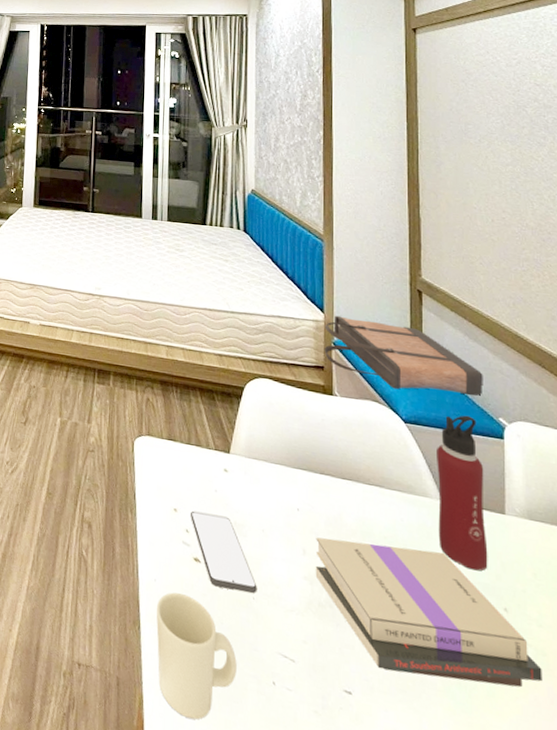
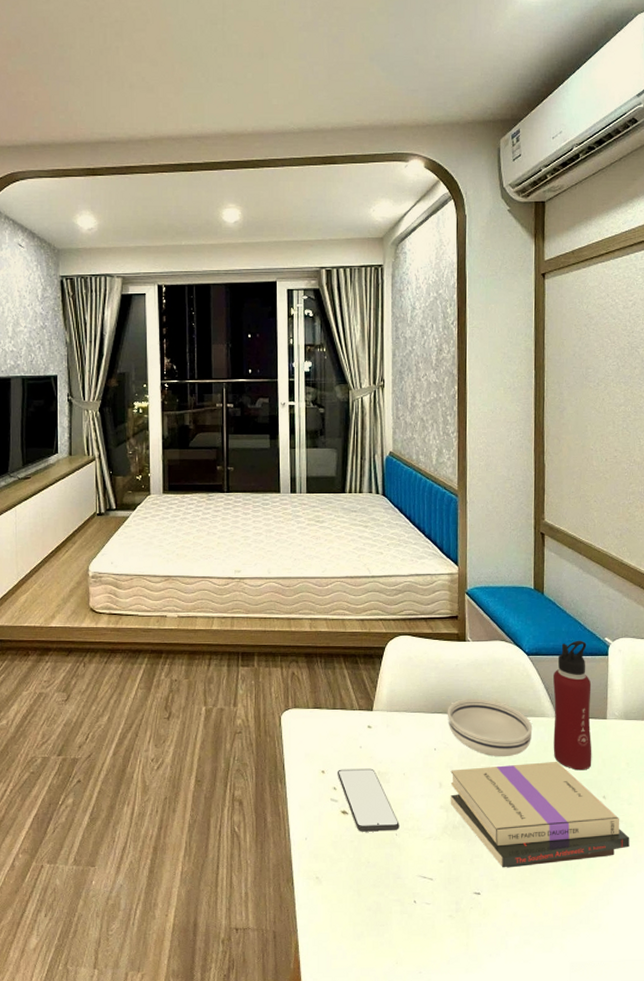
mug: present [156,592,237,720] -> none [308,845,382,949]
bowl: none [311,458,413,536] -> present [447,698,533,757]
shopping bag: present [324,315,482,397] -> none [458,566,593,627]

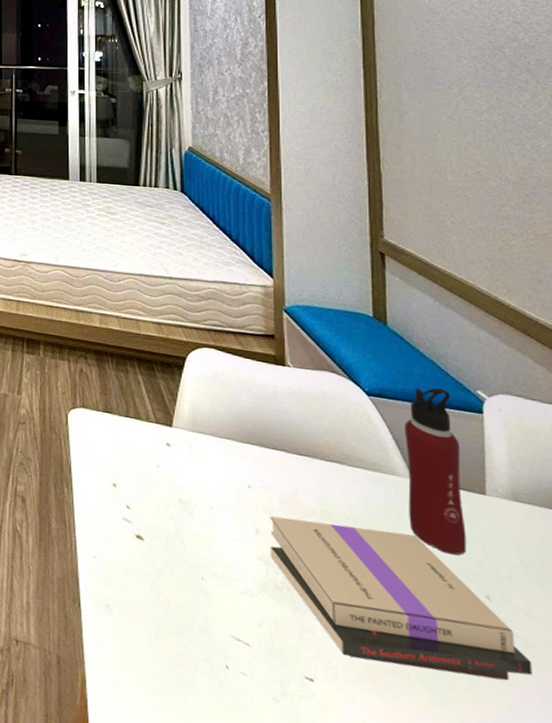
smartphone: present [338,768,400,832] -> none [131,486,206,573]
bowl: present [447,698,533,757] -> none [263,433,379,516]

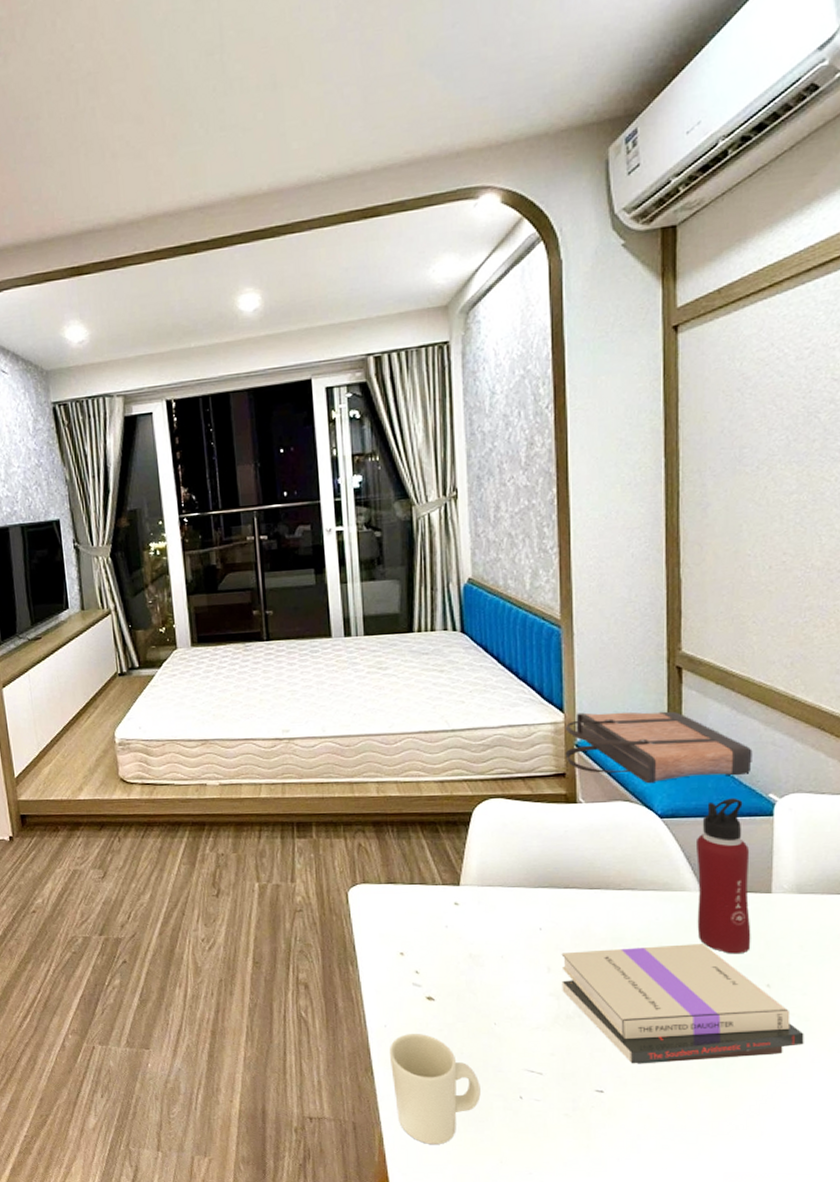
mug: none [97,570,186,702] -> present [389,1034,481,1144]
shopping bag: none [274,280,457,368] -> present [565,711,751,784]

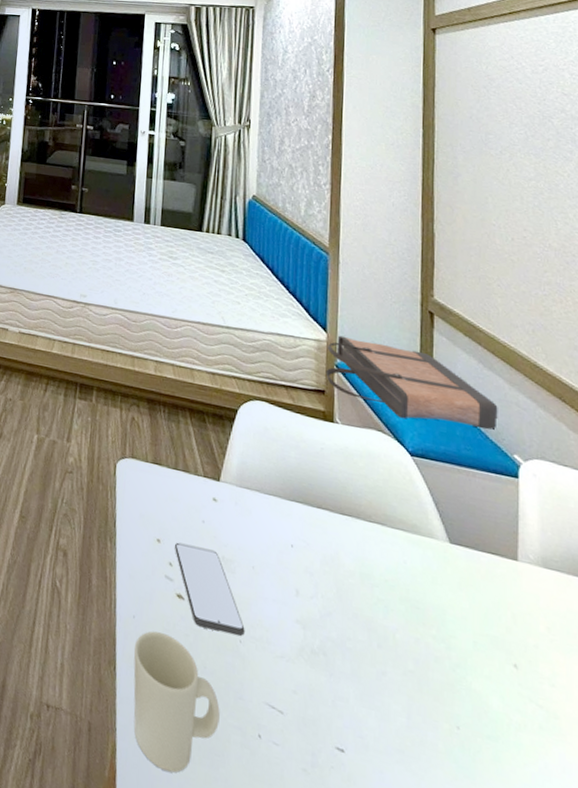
smartphone: none [420,950,499,1020] -> present [175,542,245,636]
books: present [561,944,804,1064] -> none [308,577,554,753]
water bottle: present [696,798,751,954] -> none [444,450,498,623]

